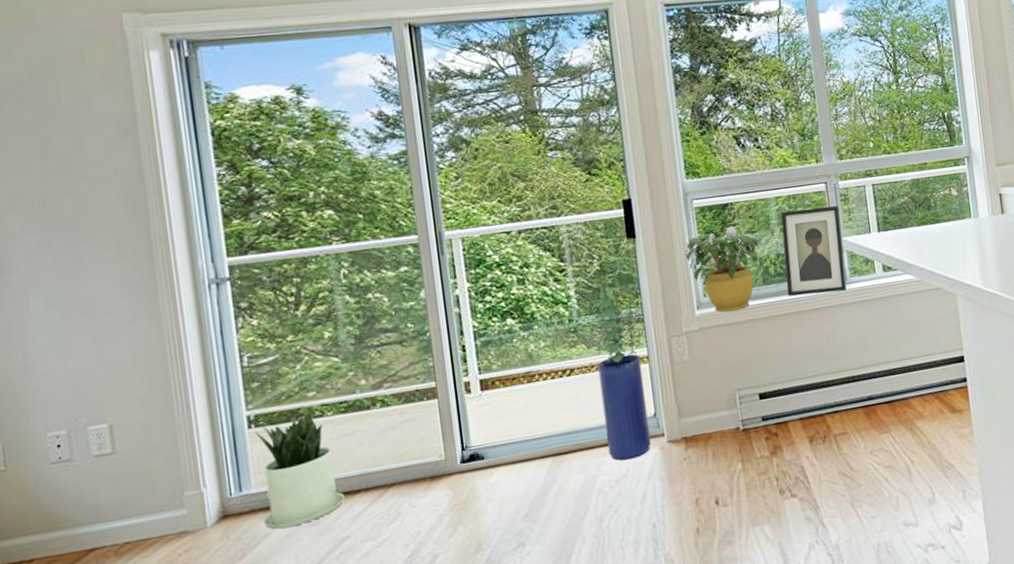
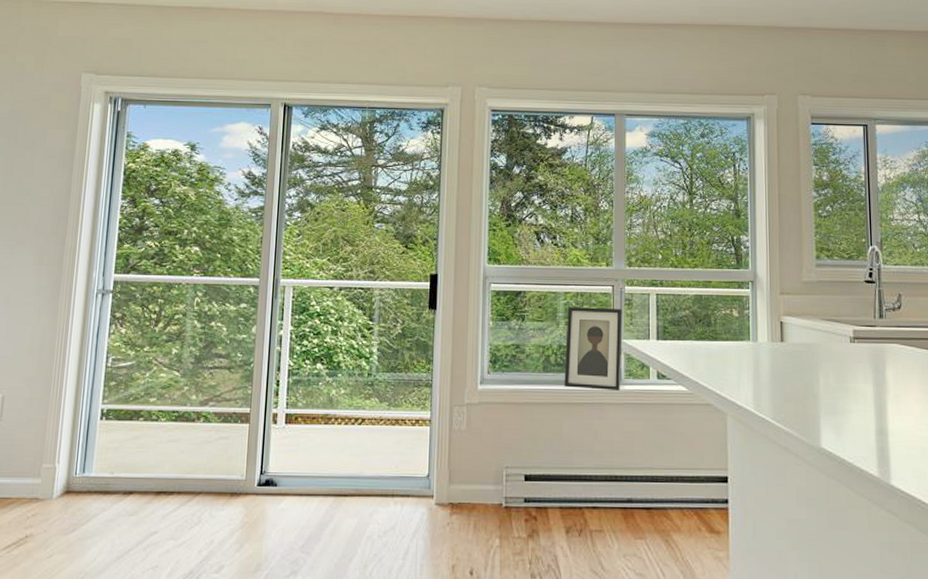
planter: present [254,410,345,529] -> none [94,413,161,513]
vase: present [591,274,651,461] -> none [382,342,430,514]
potted flower: present [684,225,764,313] -> none [476,312,548,392]

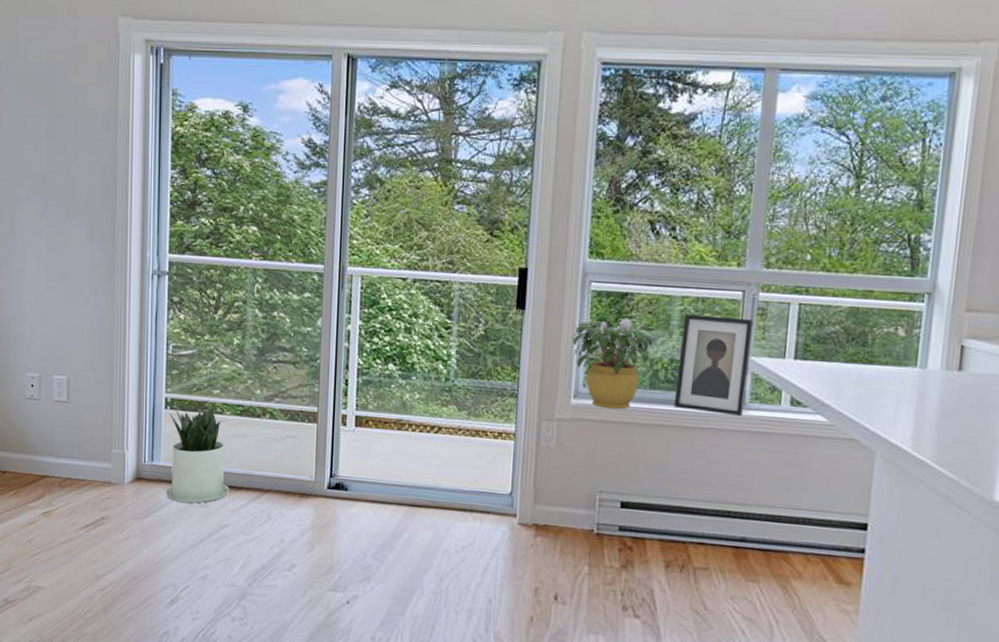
planter: none [94,413,161,513] -> present [165,405,230,504]
potted flower: none [476,312,548,392] -> present [572,317,659,410]

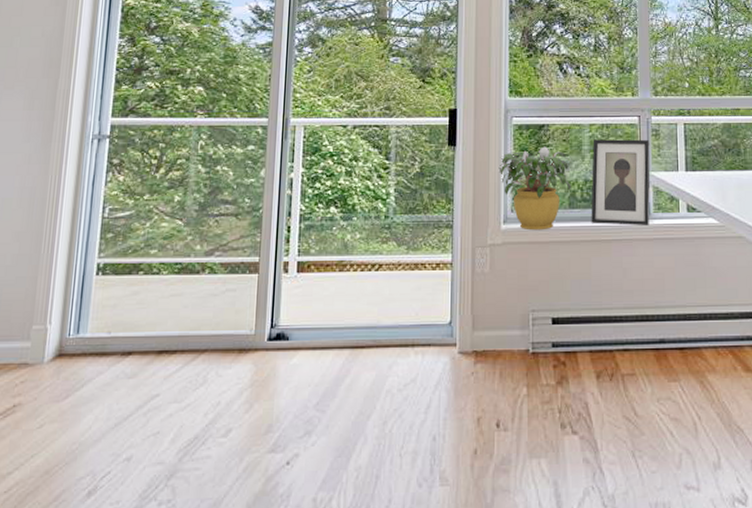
planter: present [165,405,230,504] -> none [89,266,163,377]

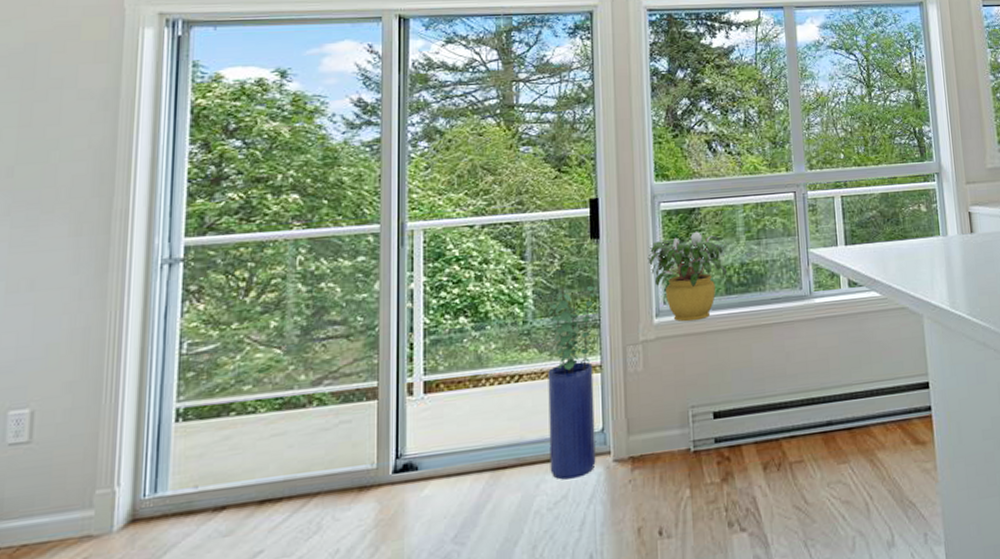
vase: none [402,180,450,365] -> present [548,276,596,480]
picture frame: present [591,139,650,227] -> none [747,216,810,309]

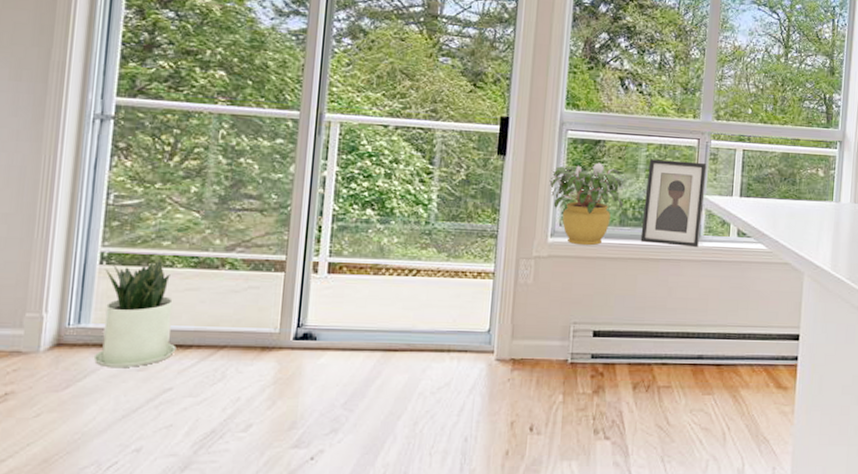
planter: none [173,405,265,538] -> present [93,258,177,368]
vase: present [548,276,596,480] -> none [437,189,497,369]
picture frame: none [747,216,810,309] -> present [640,159,707,248]

